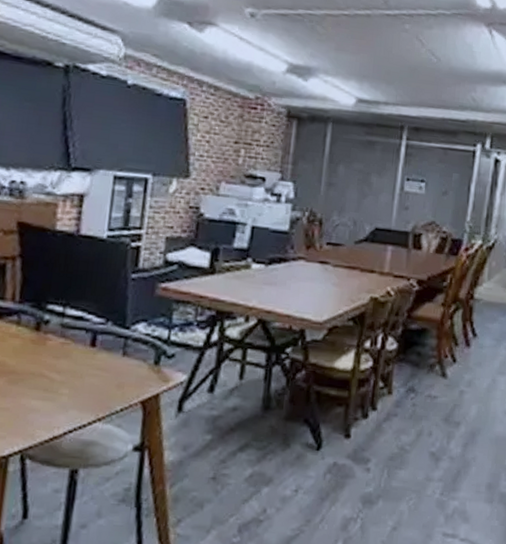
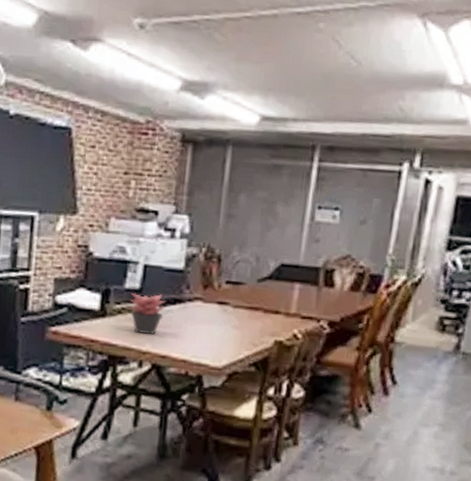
succulent plant: none [237,252,272,292] -> present [129,293,167,335]

